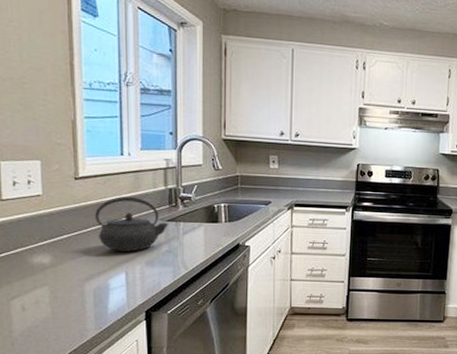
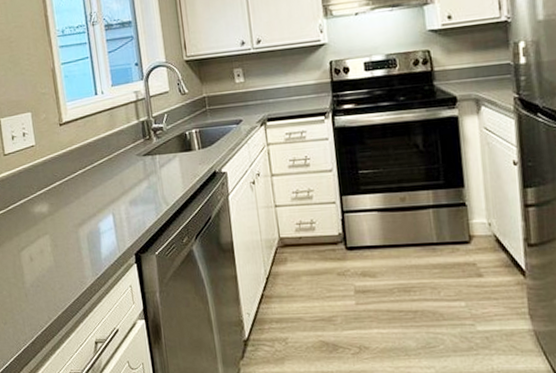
kettle: present [95,197,169,252] -> none [80,135,146,193]

